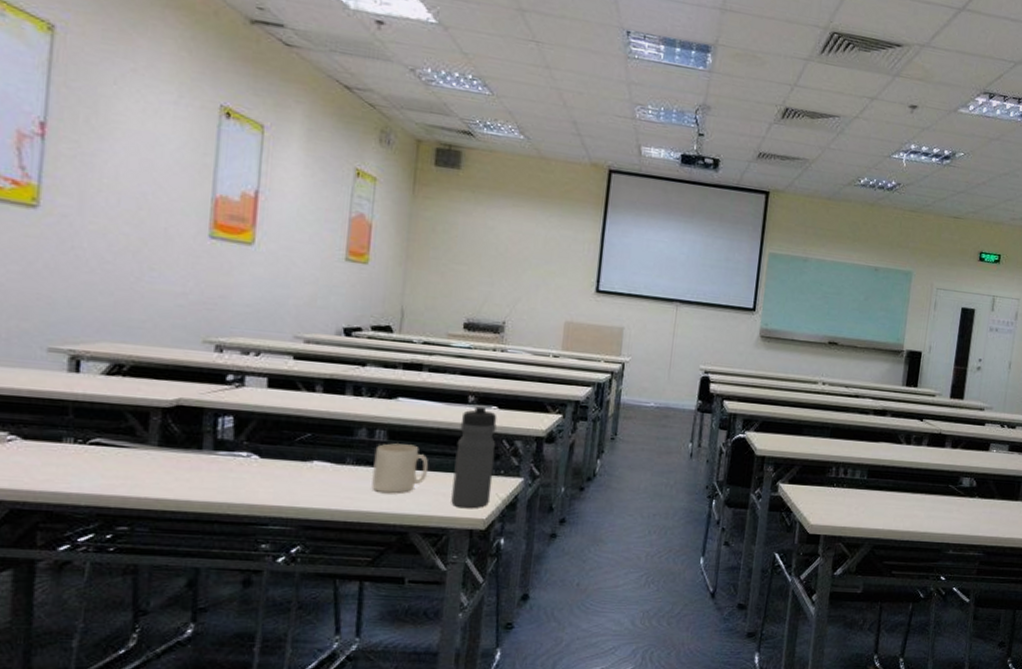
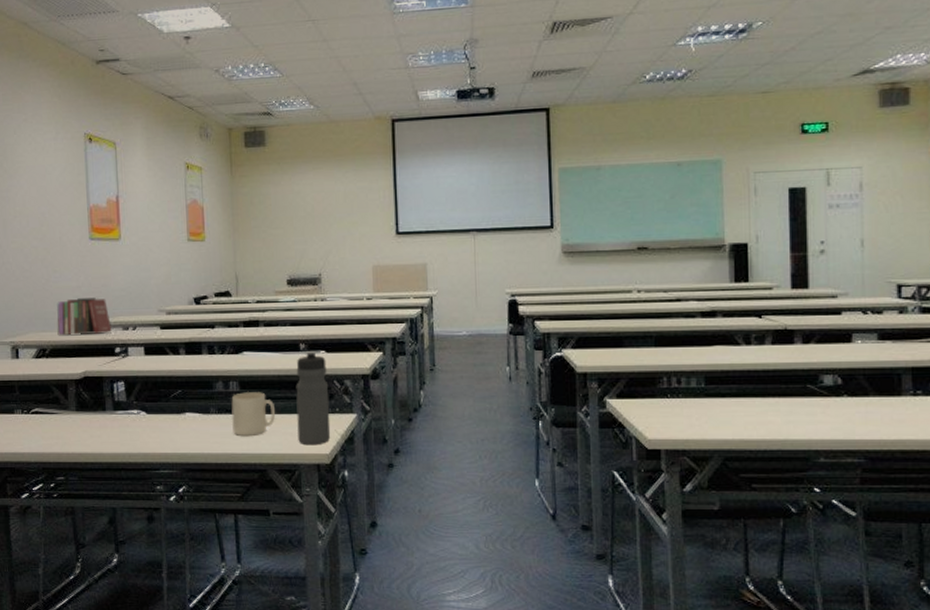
books: none [144,307,225,355] -> present [56,298,111,335]

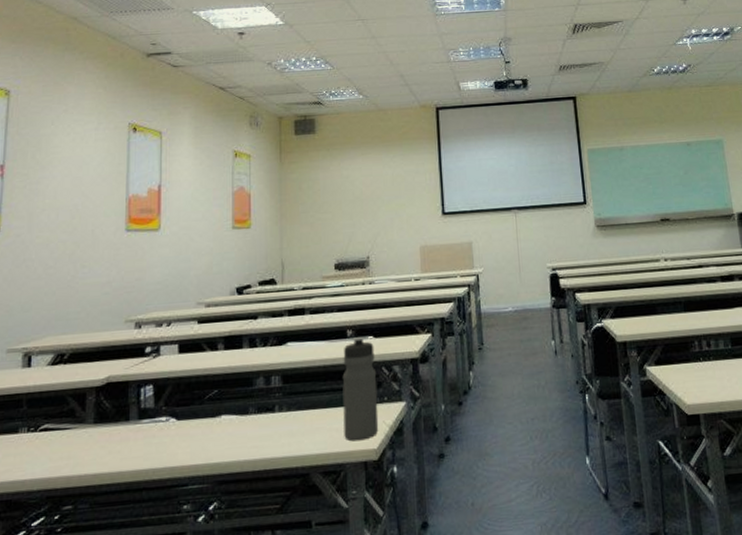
books: present [56,298,111,335] -> none [80,293,143,337]
mug: present [231,392,276,436] -> none [271,385,321,437]

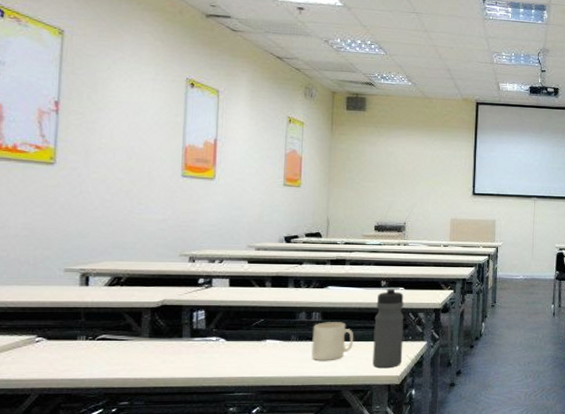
mug: none [271,385,321,437] -> present [310,322,354,360]

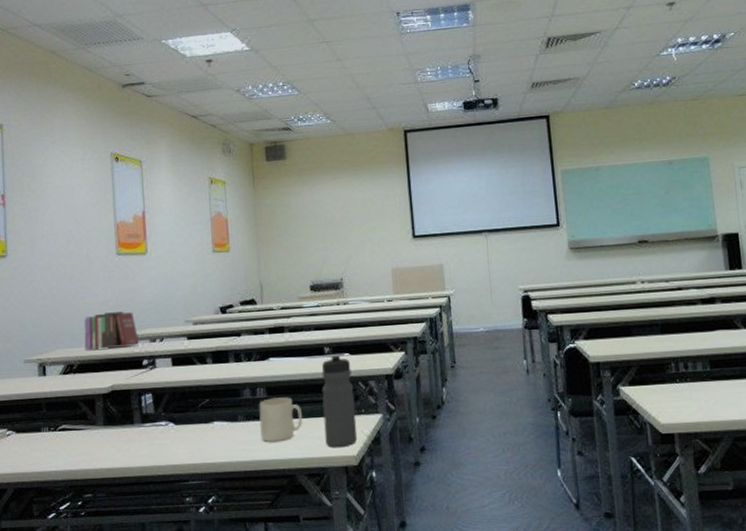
books: none [136,231,197,265] -> present [83,311,139,350]

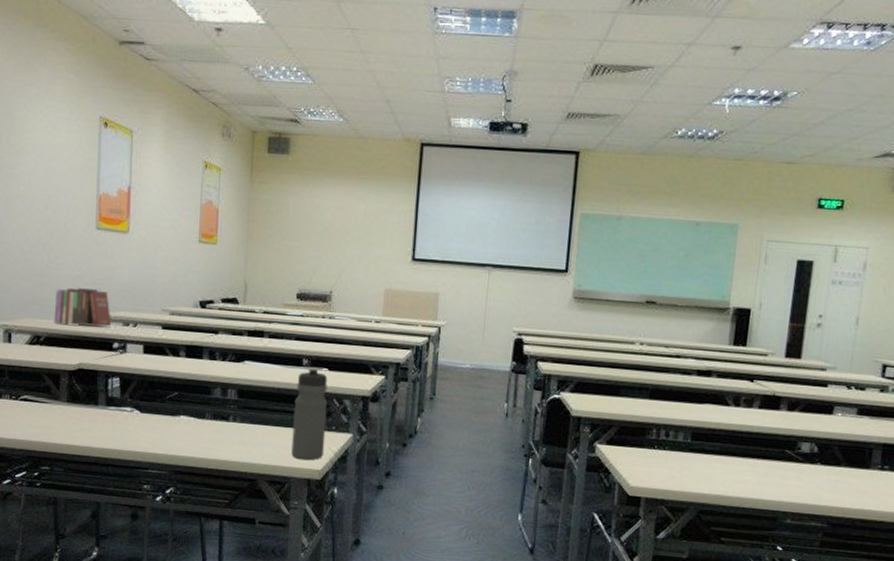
mug: present [258,397,303,442] -> none [225,401,272,445]

